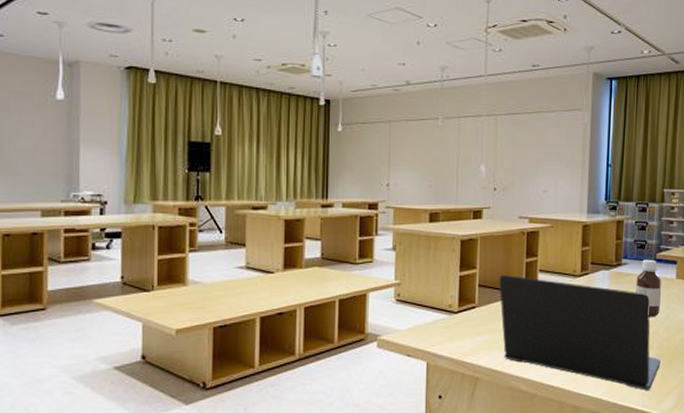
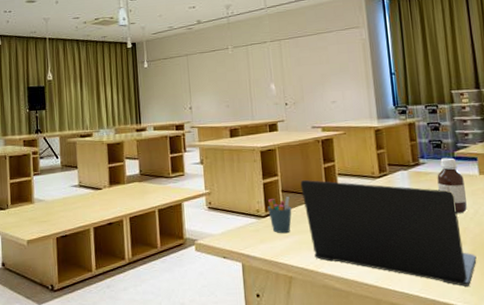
pen holder: none [461,292,487,332] -> present [268,197,292,234]

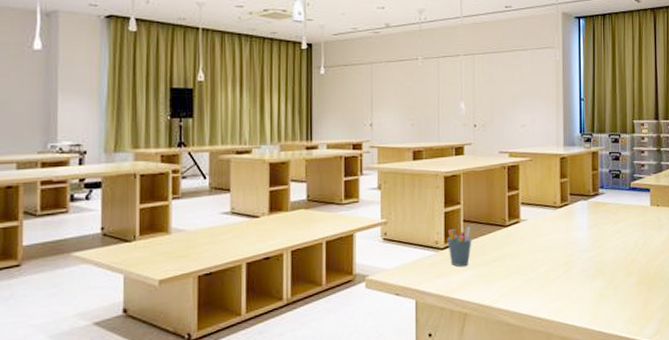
laptop: present [300,179,477,286] -> none [483,208,641,317]
bottle: present [437,157,467,213] -> none [613,188,638,244]

